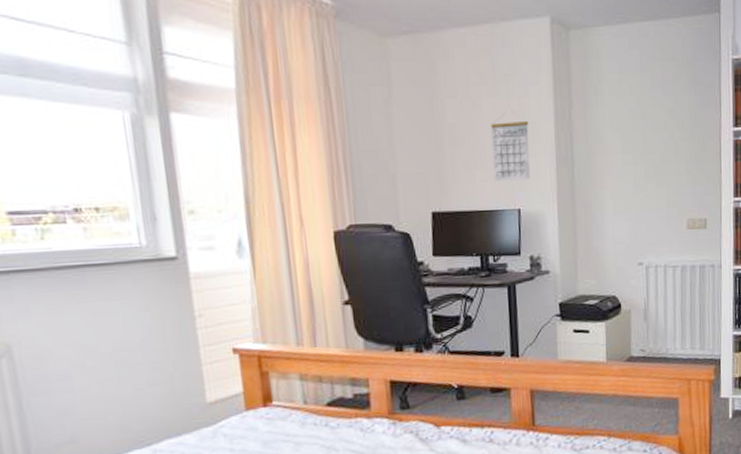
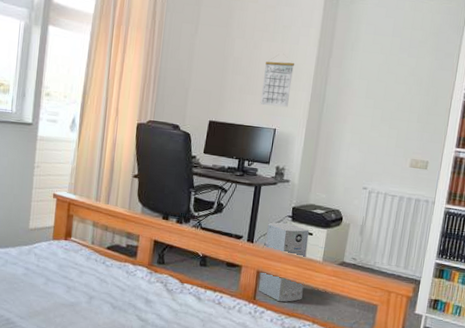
air purifier: none [531,323,591,422] -> present [259,222,310,303]

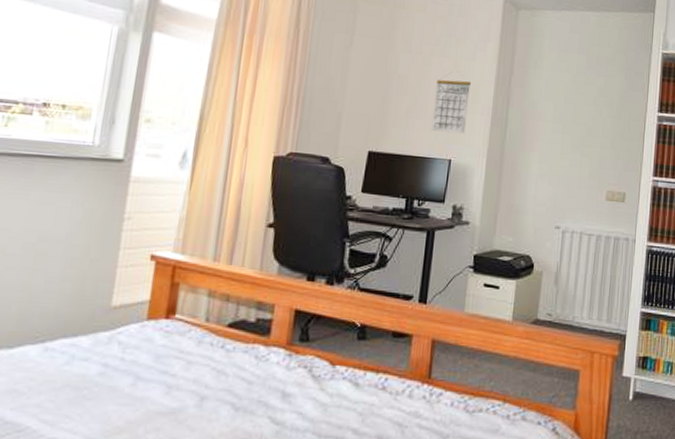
air purifier: present [259,222,310,303] -> none [435,275,495,379]

